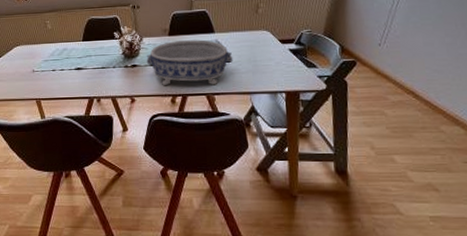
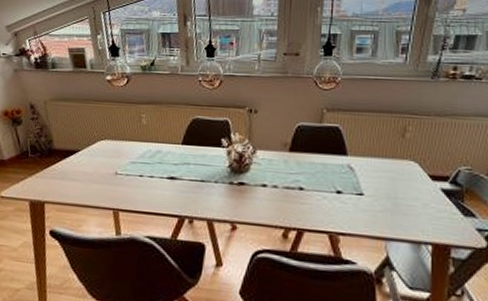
decorative bowl: present [146,39,233,86] -> none [257,159,368,223]

